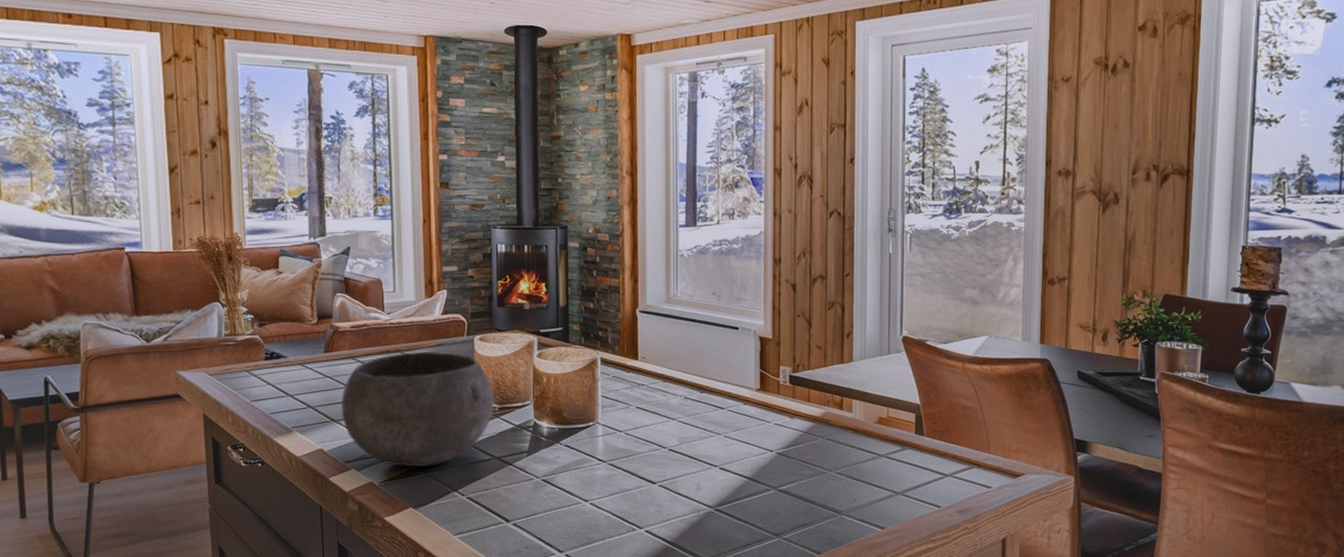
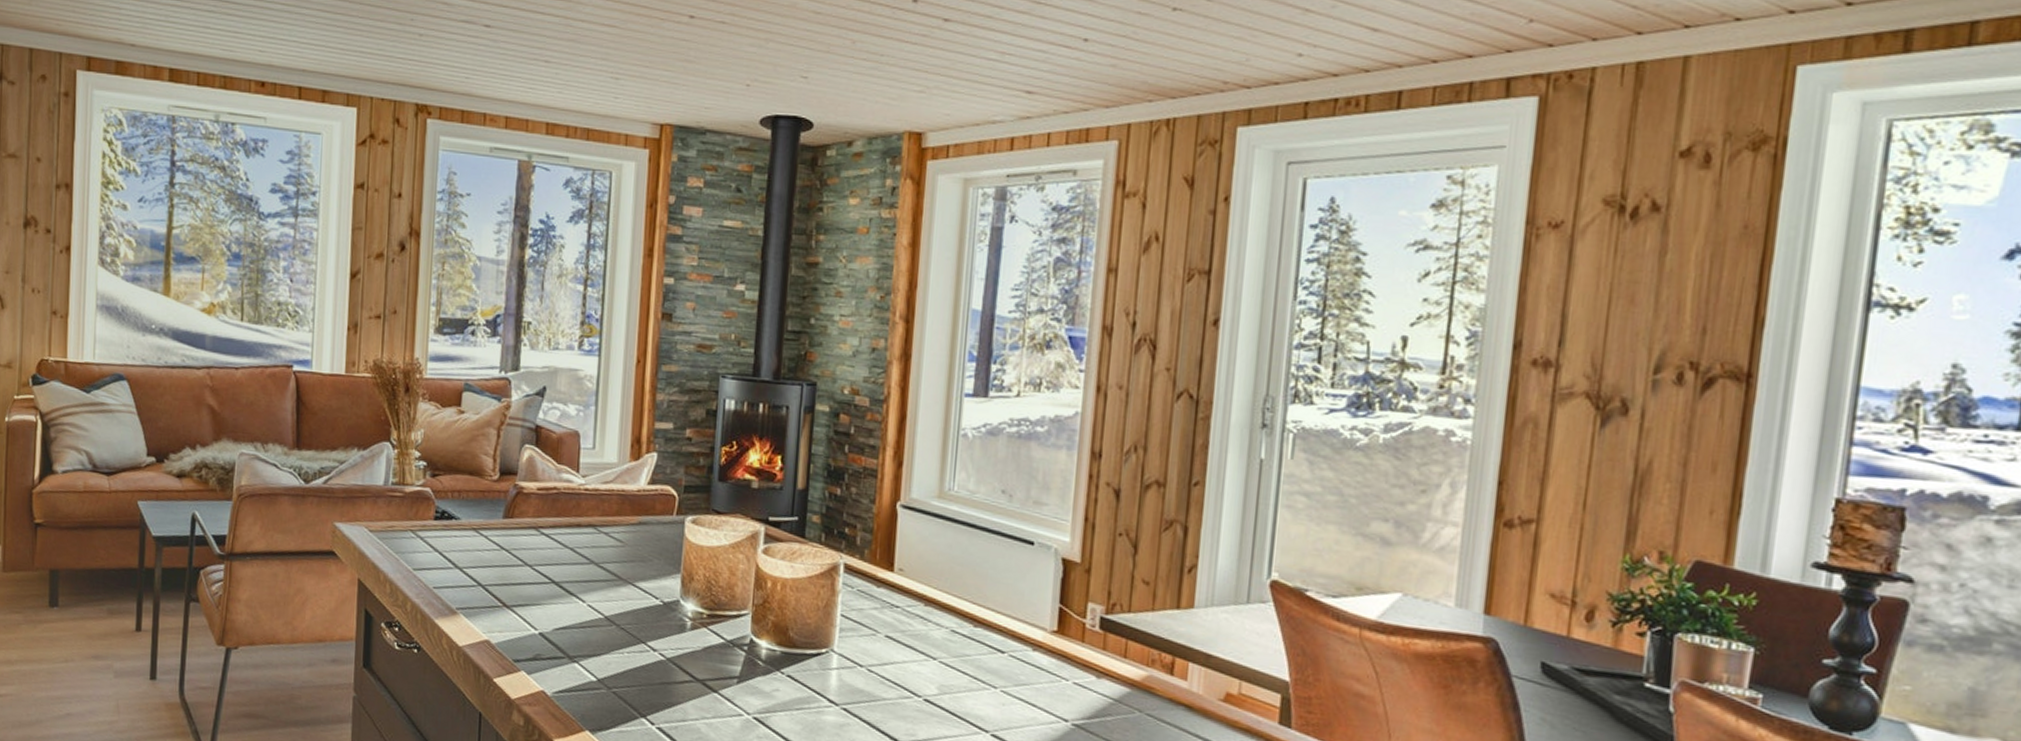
bowl: present [341,352,494,467] -> none [516,529,703,680]

